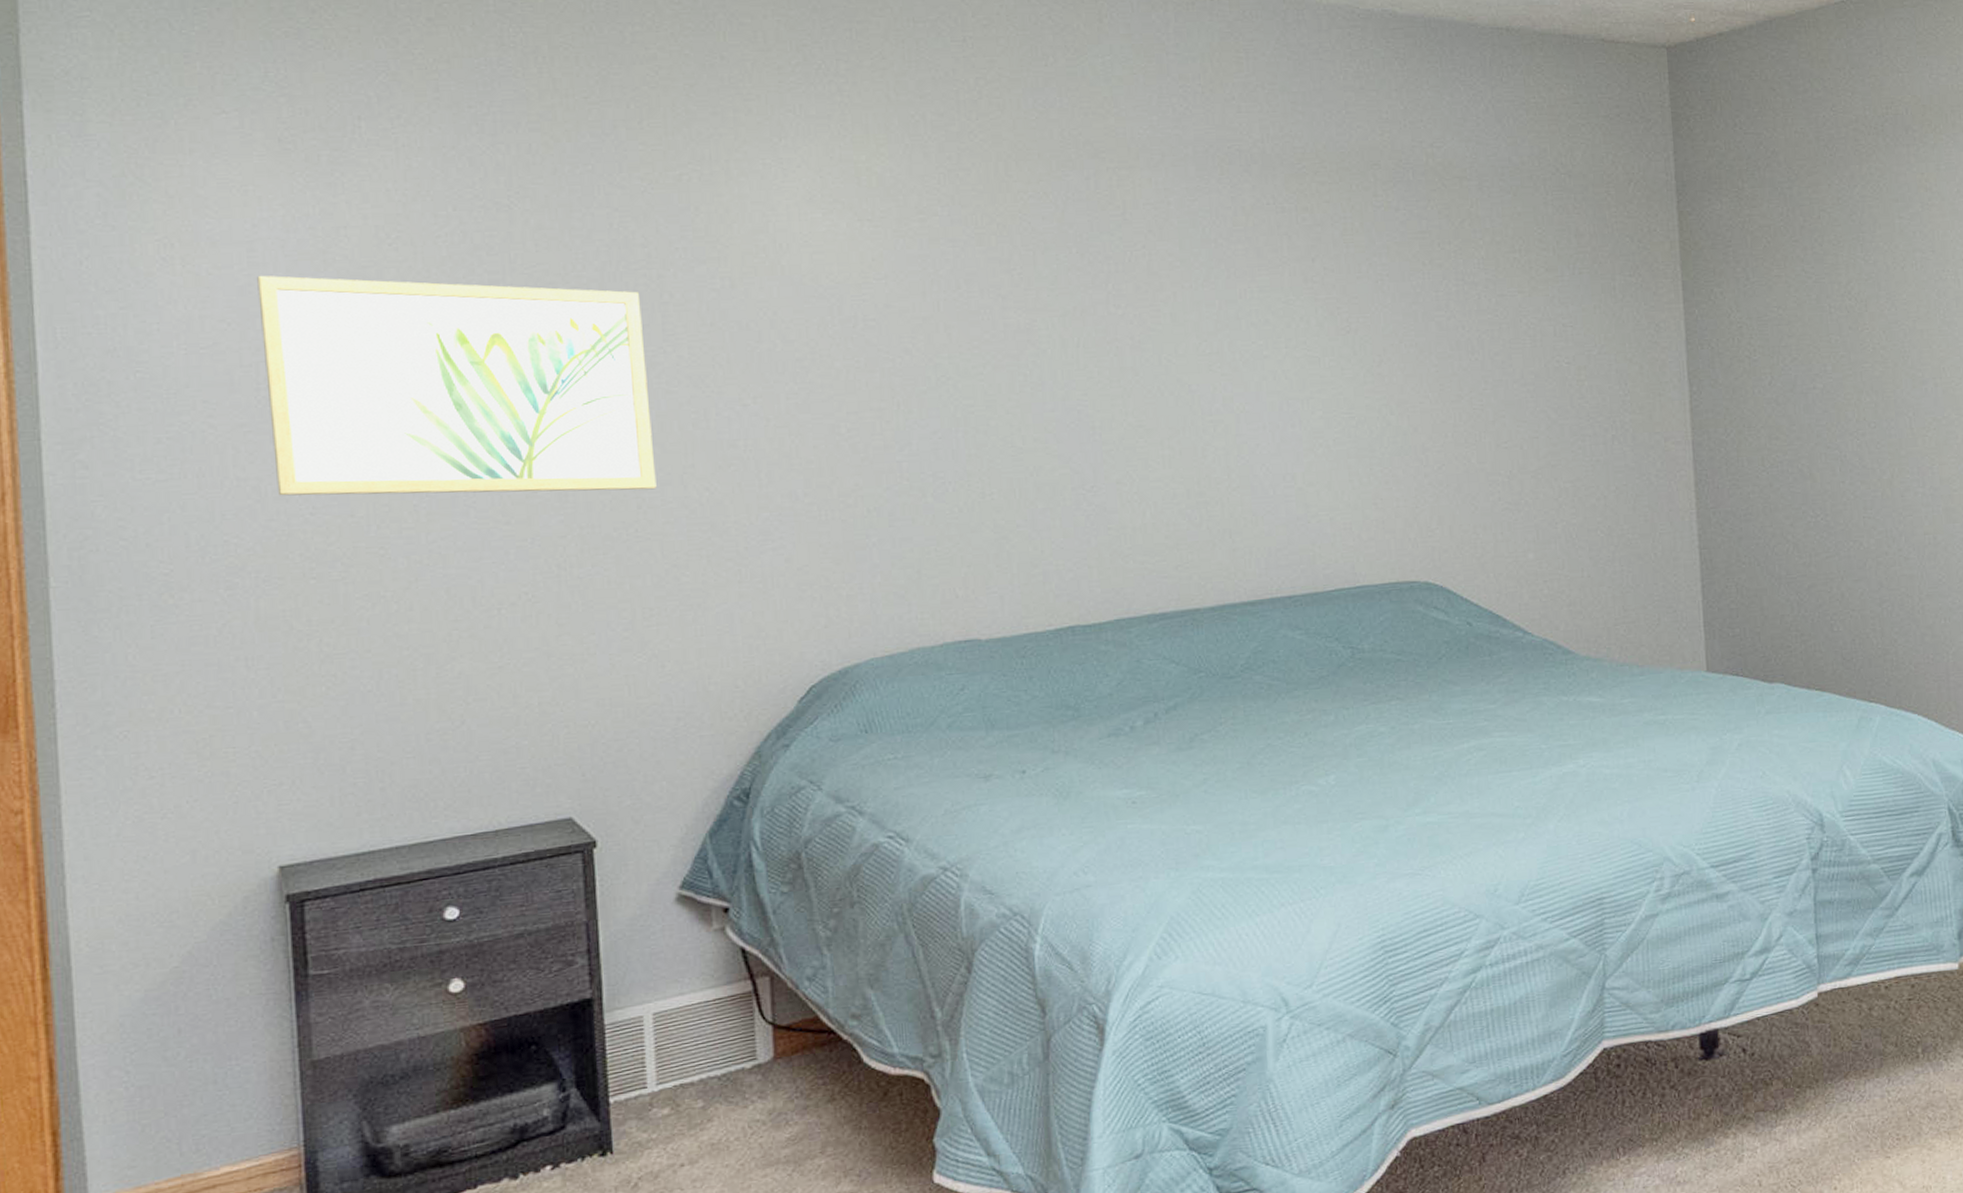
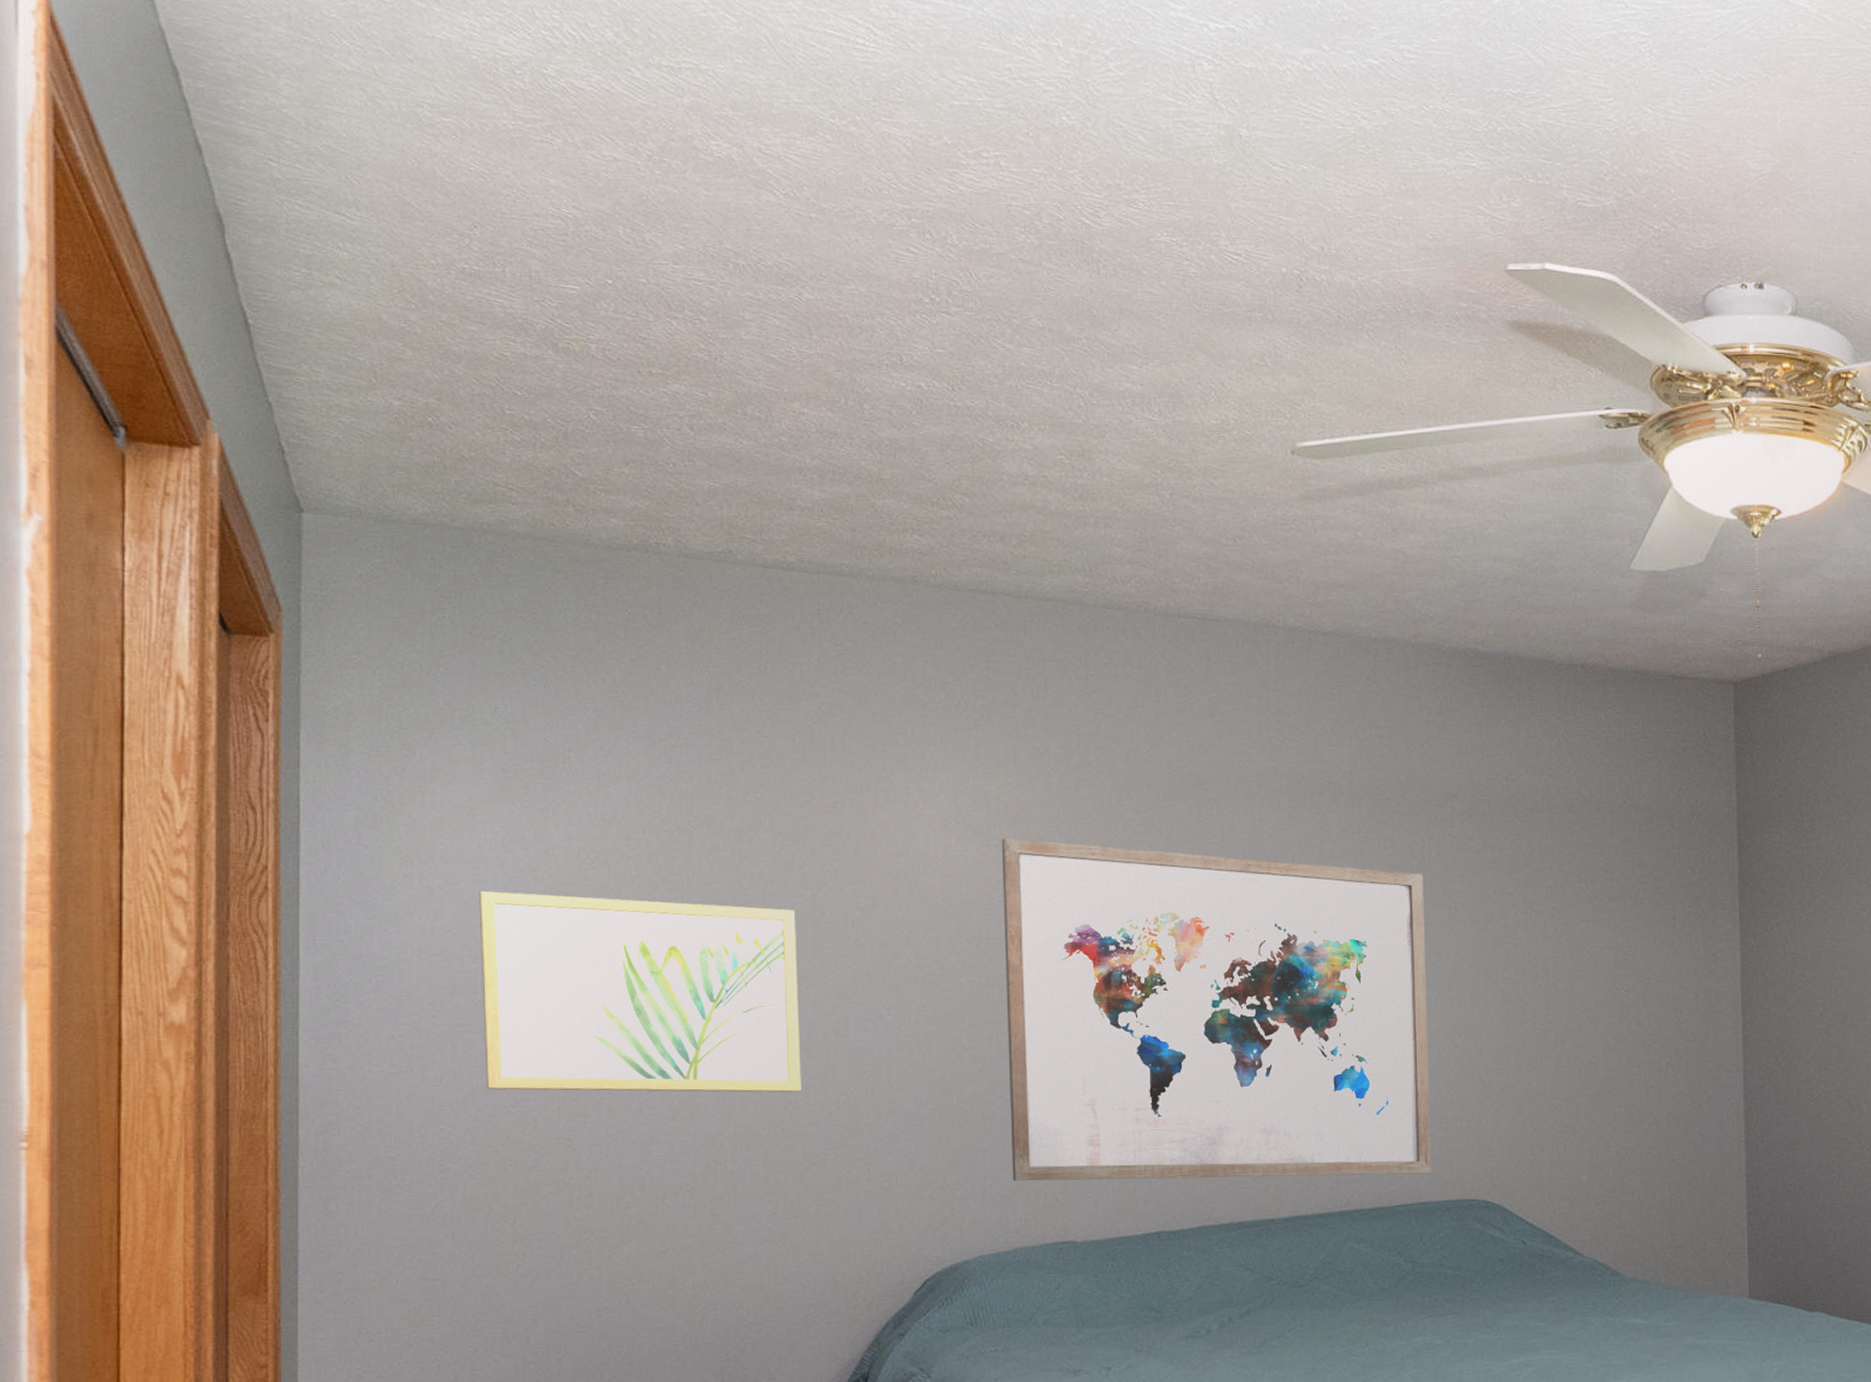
wall art: none [875,212,1369,578] -> present [1001,838,1432,1182]

